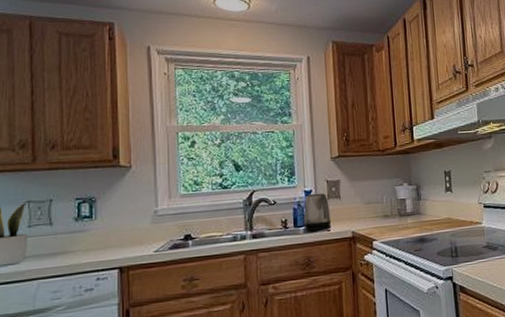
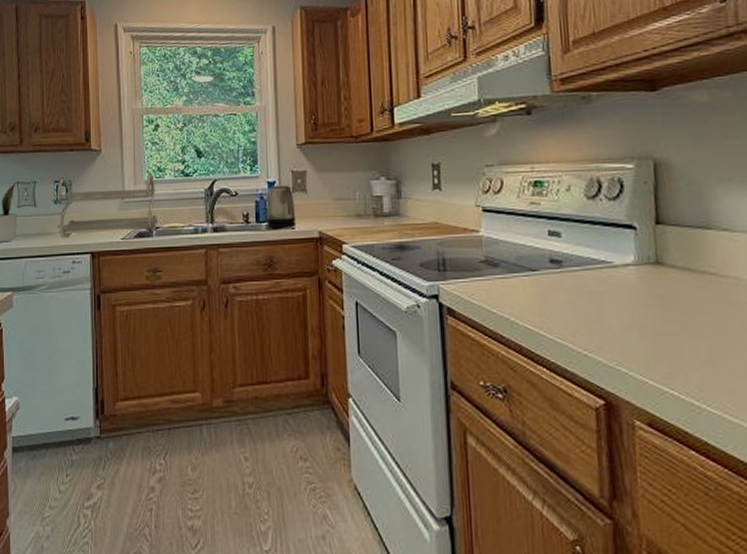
dish rack: none [76,187,194,257] -> present [55,173,157,239]

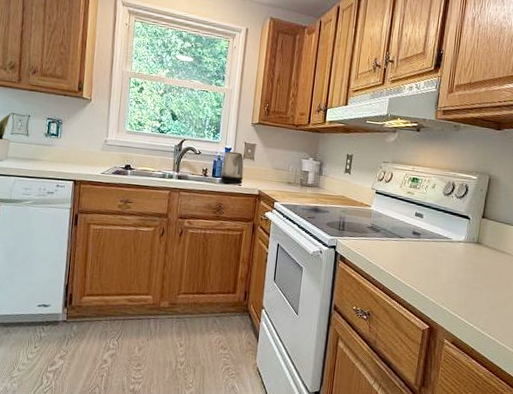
dish rack: present [55,173,157,239] -> none [45,116,135,172]

